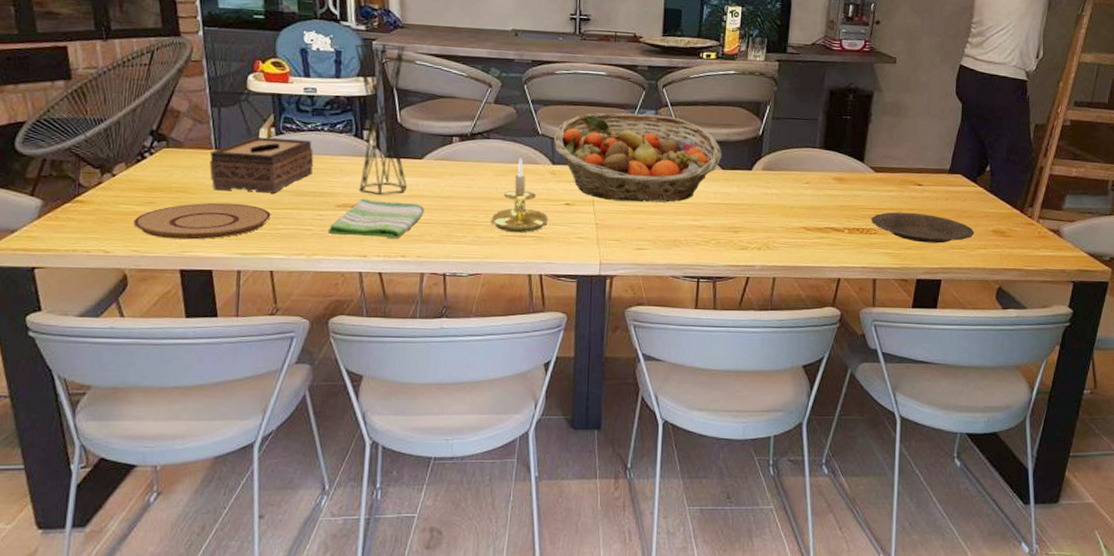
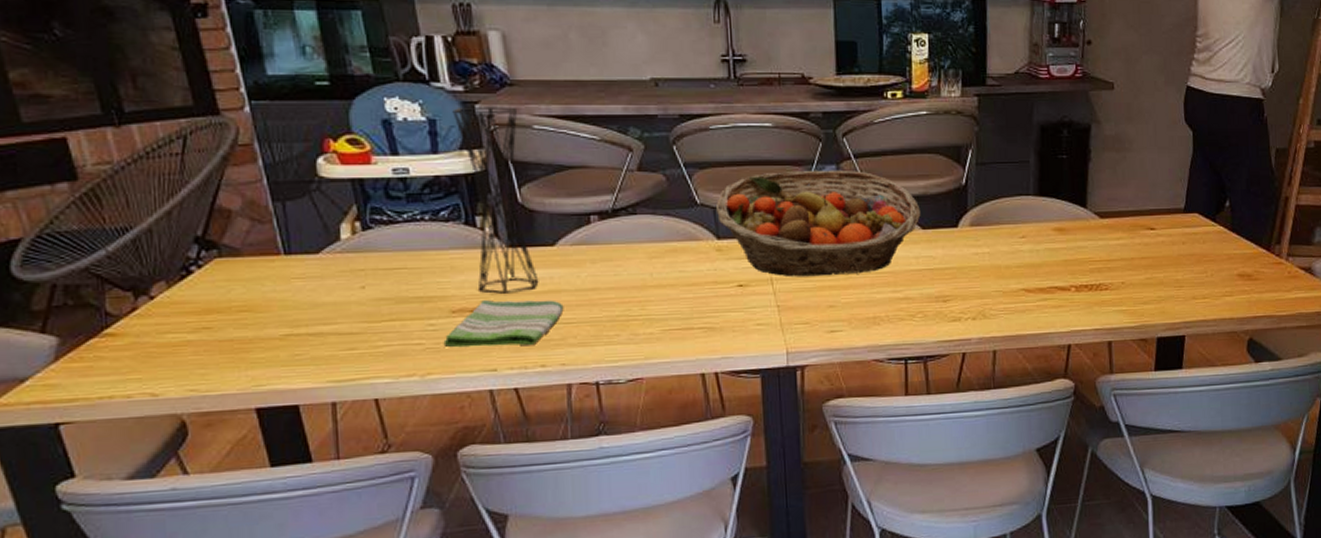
plate: present [133,202,271,240] -> none [186,319,368,372]
tissue box: present [209,136,314,193] -> none [279,234,417,304]
candle holder: present [490,157,549,233] -> none [647,234,720,326]
plate: present [871,212,975,244] -> none [1100,261,1218,295]

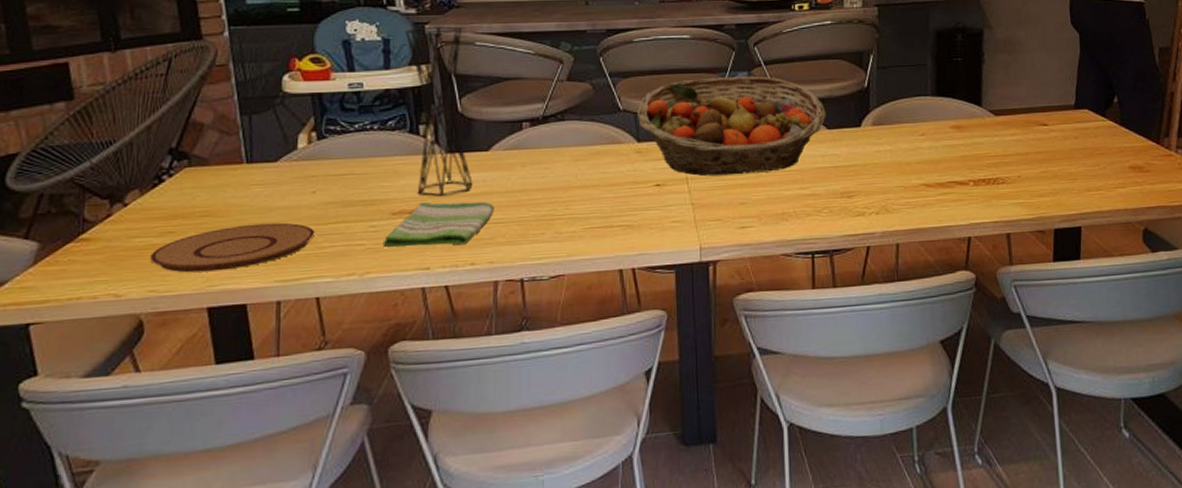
plate: none [186,319,368,372] -> present [150,222,315,273]

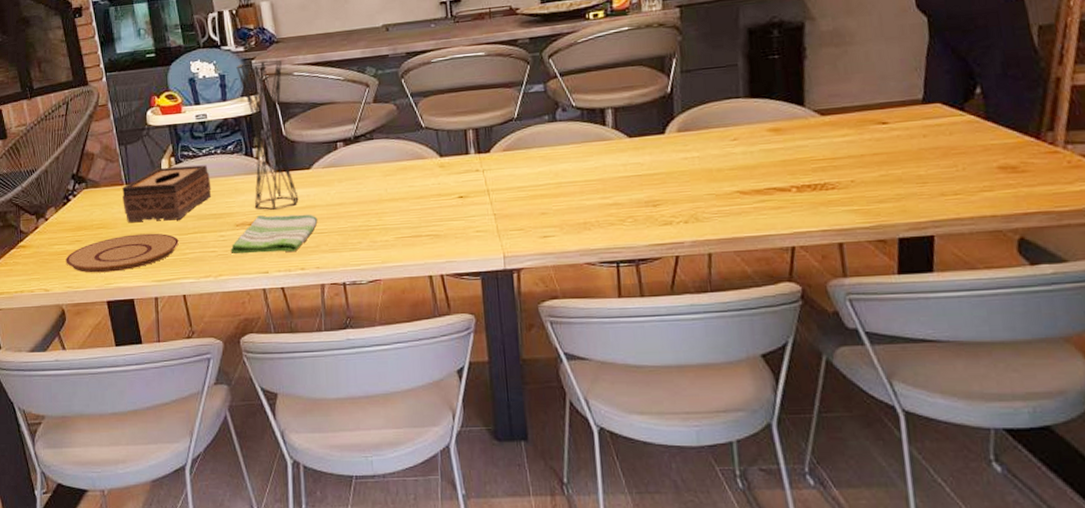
tissue box: none [240,142,363,209] -> present [122,165,212,222]
fruit basket: present [638,76,826,176] -> none [438,87,627,188]

